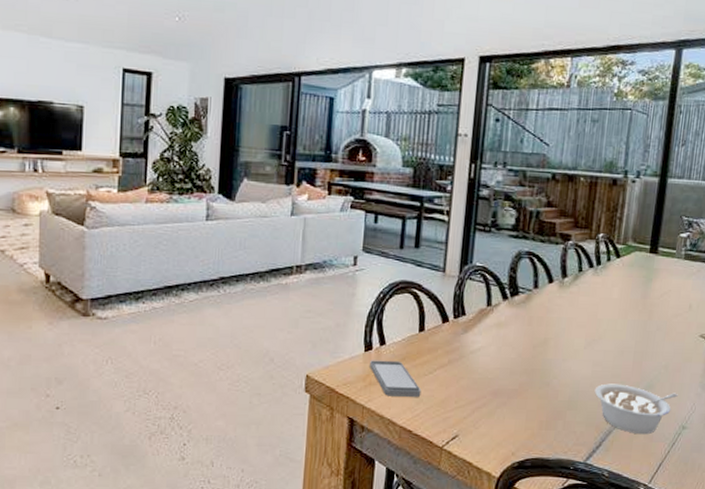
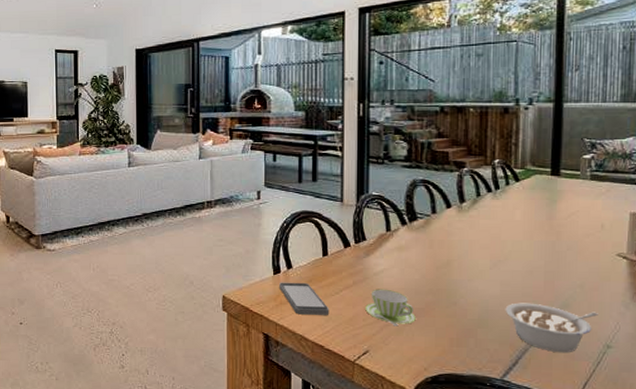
cup: none [458,368,508,409] -> present [365,289,416,326]

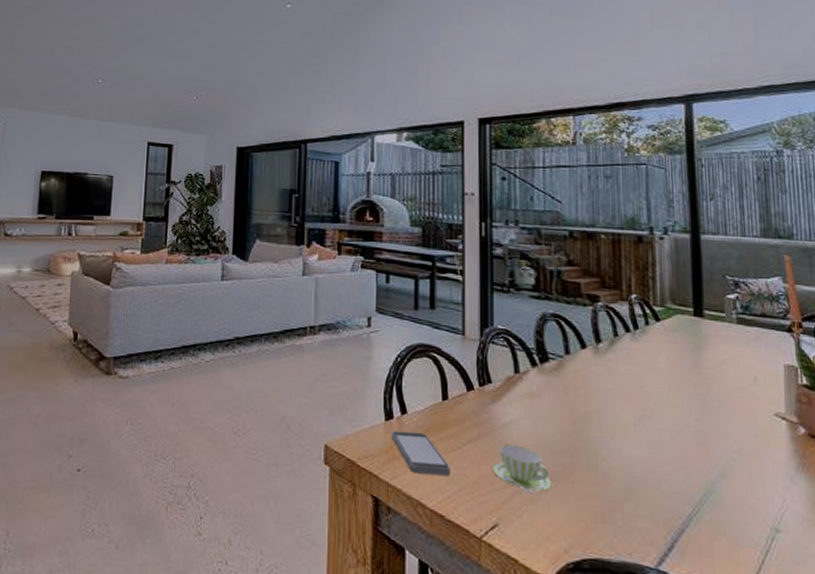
legume: present [505,302,598,353] -> none [654,469,761,537]

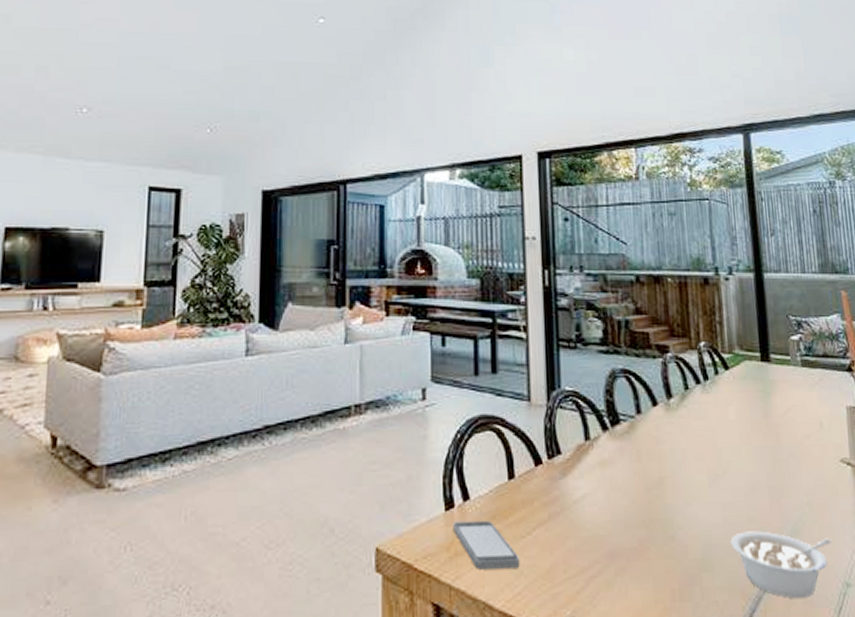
cup: present [493,444,552,494] -> none [565,523,628,578]
legume: none [654,469,761,537] -> present [730,531,832,599]

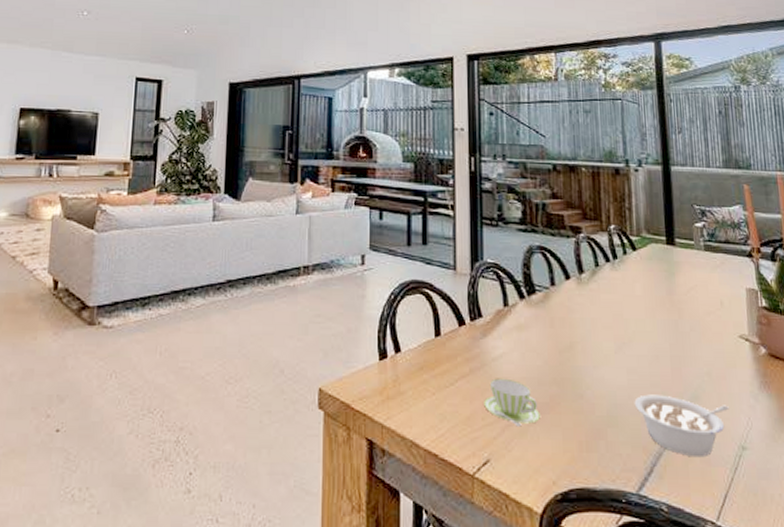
smartphone: present [453,520,520,570] -> none [386,370,444,413]
cup: none [565,523,628,578] -> present [484,378,540,427]

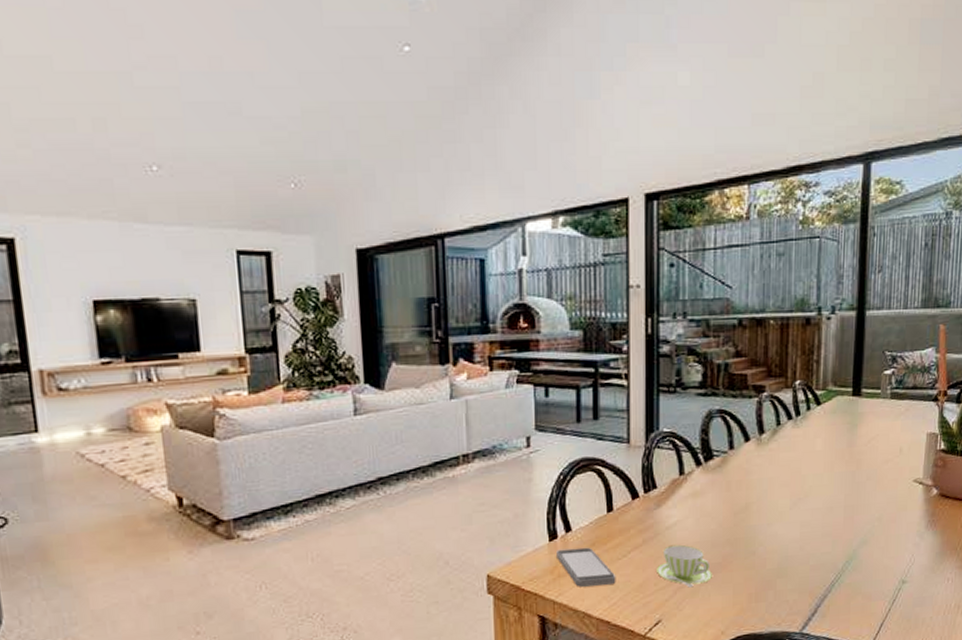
smartphone: none [386,370,444,413] -> present [556,547,616,587]
legume: present [634,394,729,458] -> none [804,543,895,595]

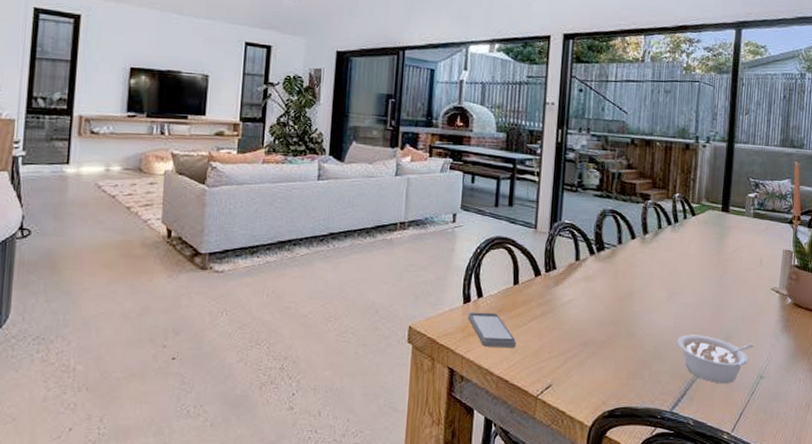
cup: present [657,544,712,588] -> none [551,320,598,359]
legume: none [804,543,895,595] -> present [677,334,754,384]

